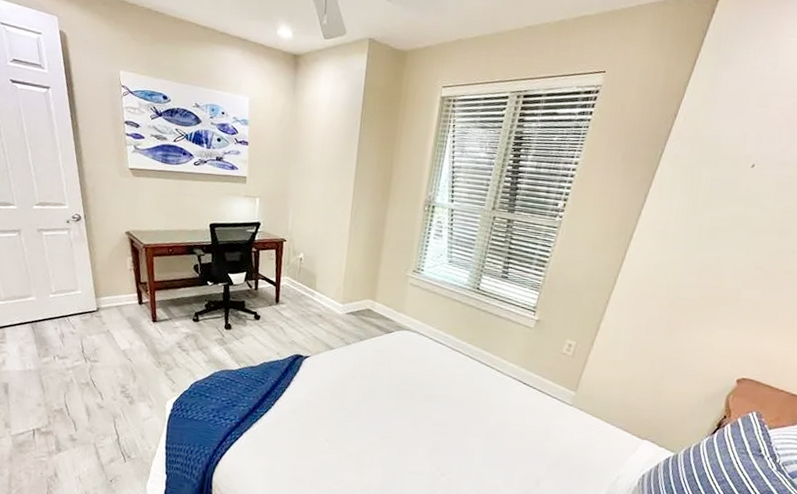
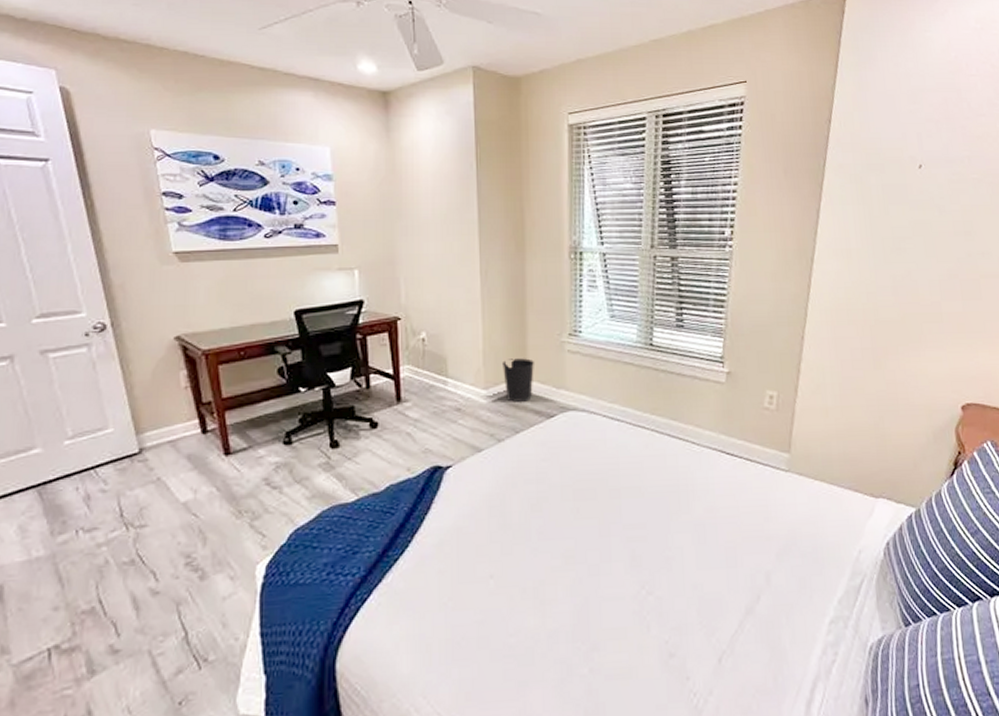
wastebasket: none [357,283,382,318] -> present [503,358,534,402]

